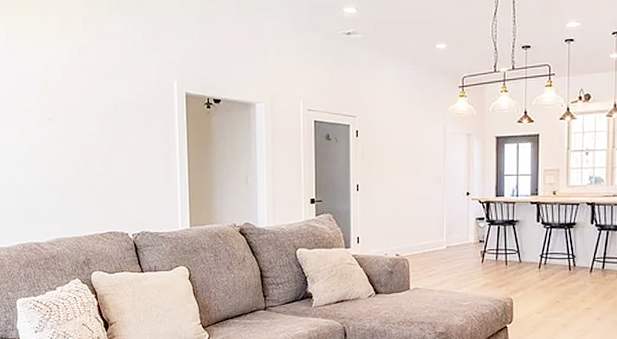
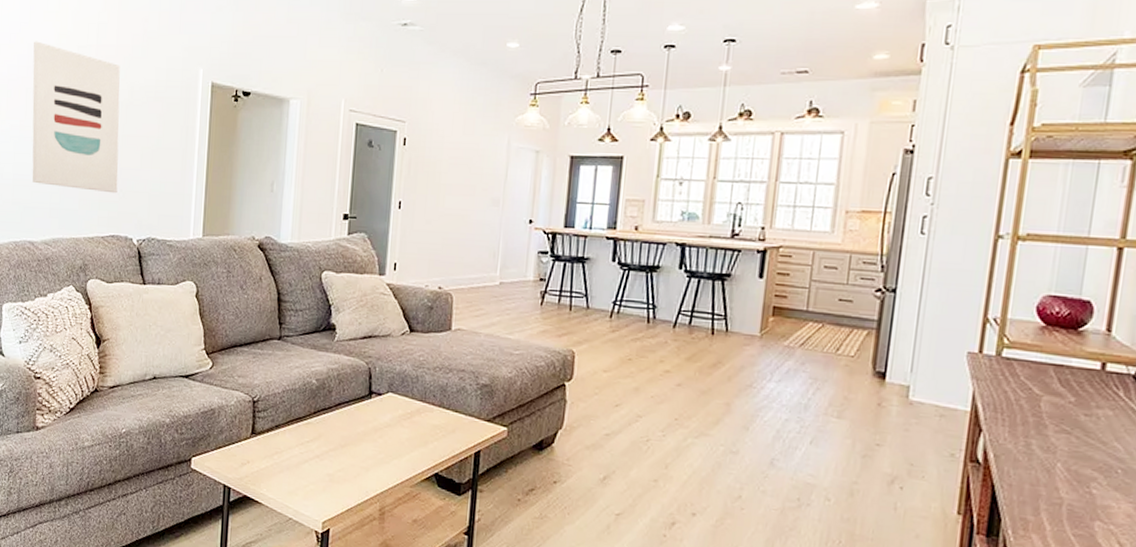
wall art: none [22,65,111,195] -> present [32,41,120,194]

